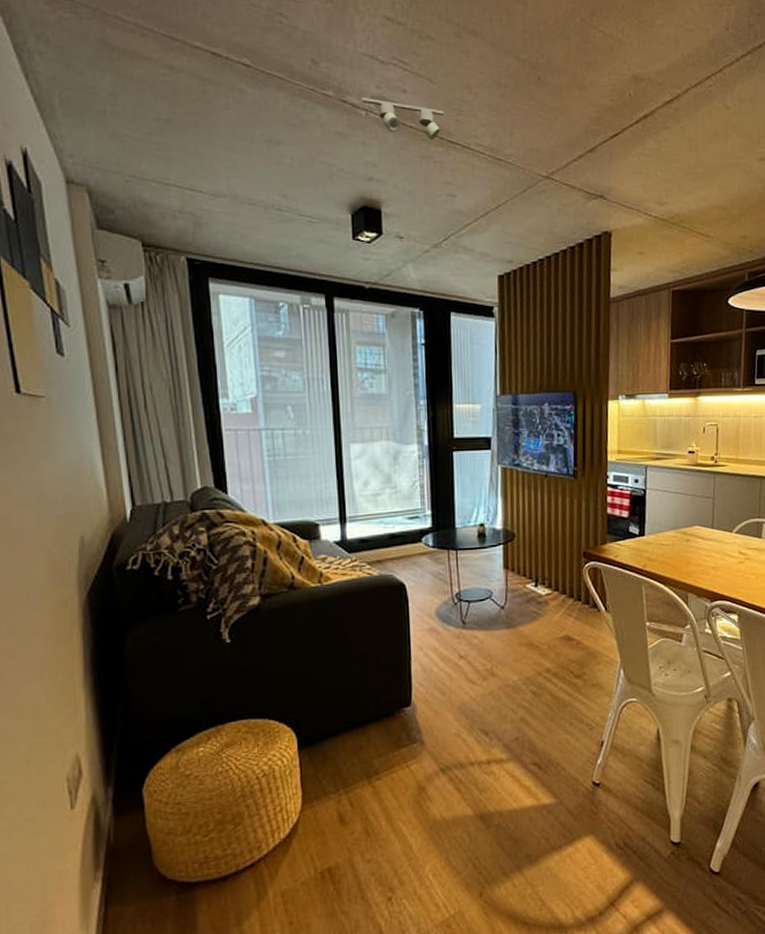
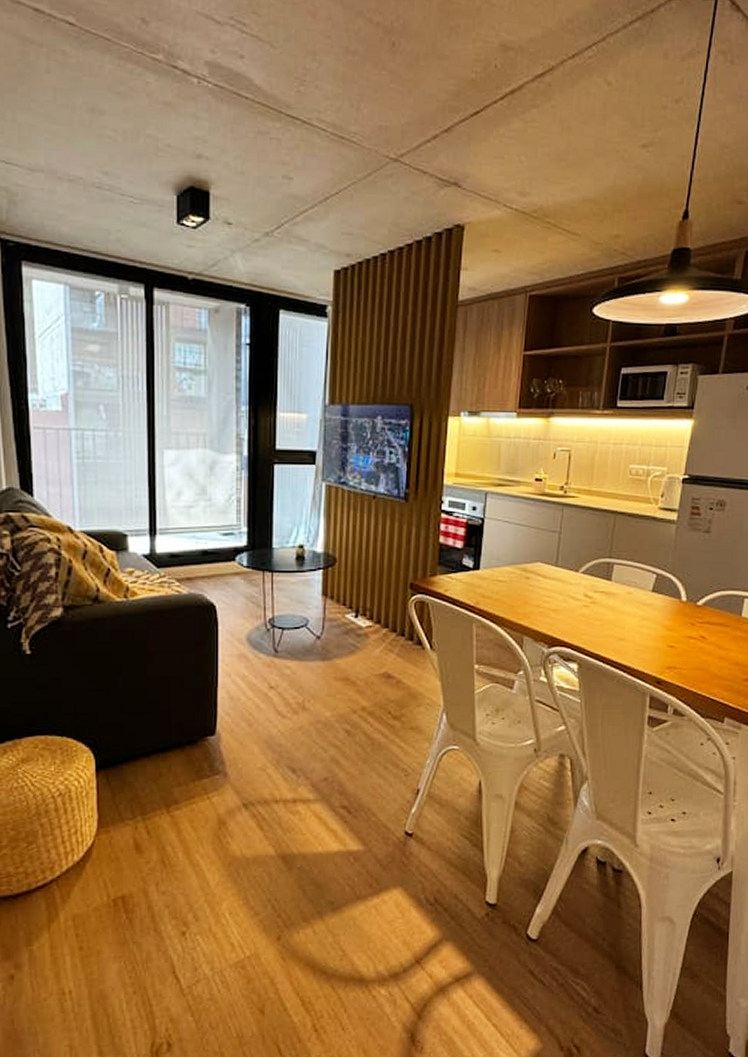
track lighting: present [362,97,444,141] -> none [194,63,284,115]

